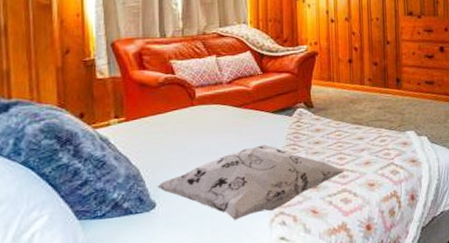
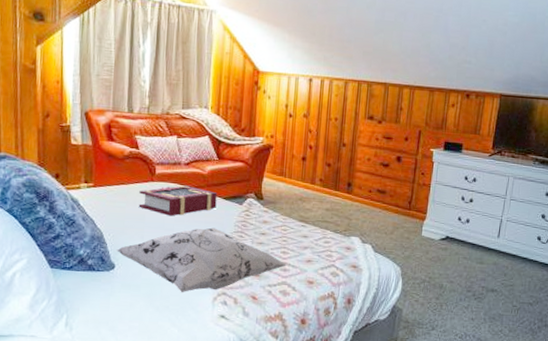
book: none [179,105,265,140] -> present [138,185,217,216]

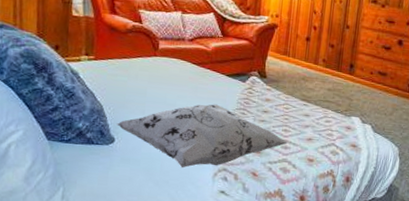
book: present [138,185,217,216] -> none [140,61,221,92]

